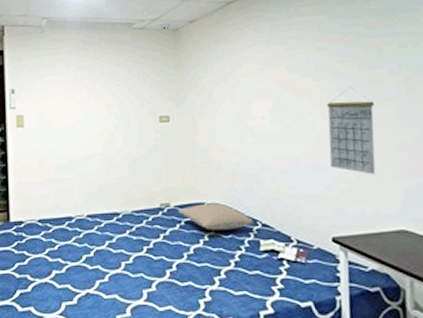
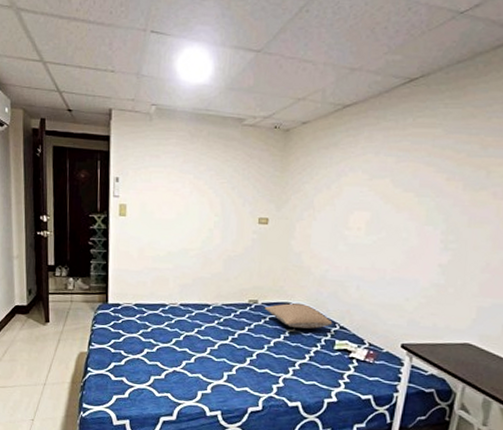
calendar: present [326,86,376,175] -> none [413,206,470,292]

